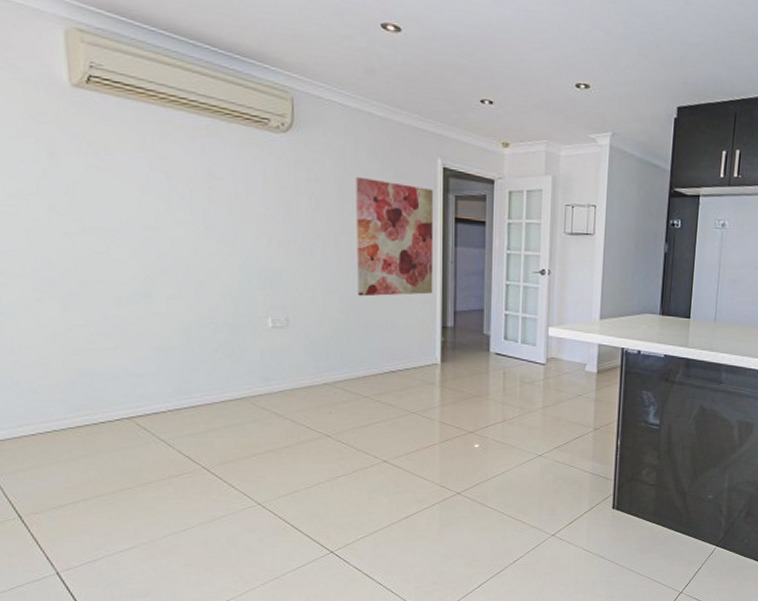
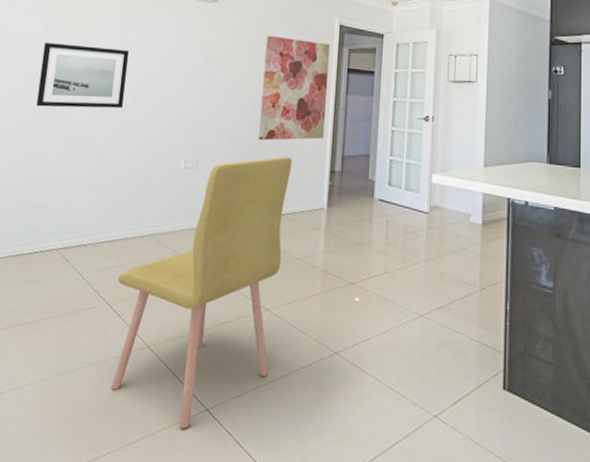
wall art: none [51,176,183,261] -> present [36,42,130,109]
chair: none [211,312,399,570] -> present [111,156,292,429]

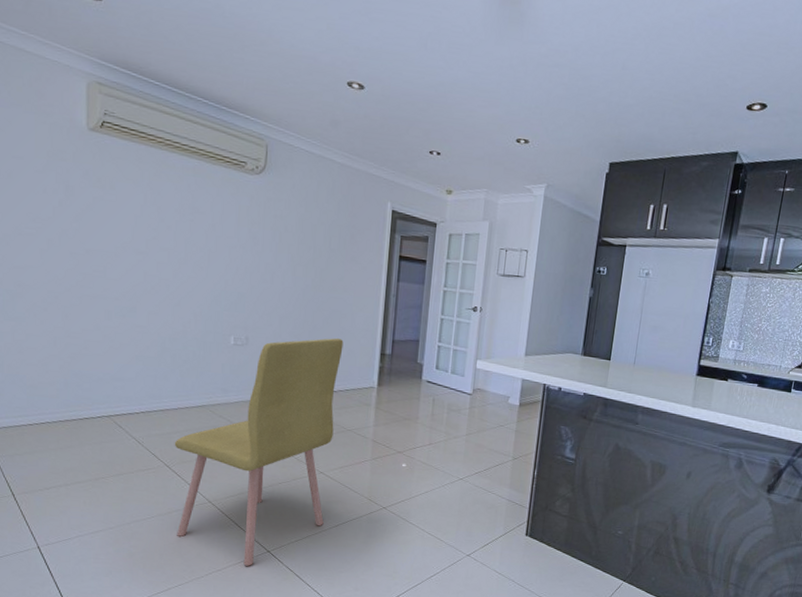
wall art: present [36,42,130,109] -> none [65,204,166,282]
wall art: present [258,35,331,141] -> none [309,215,382,324]

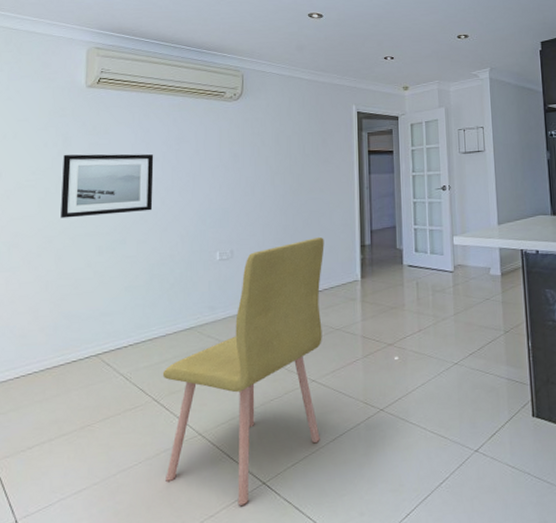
wall art: none [65,204,166,282] -> present [60,154,154,219]

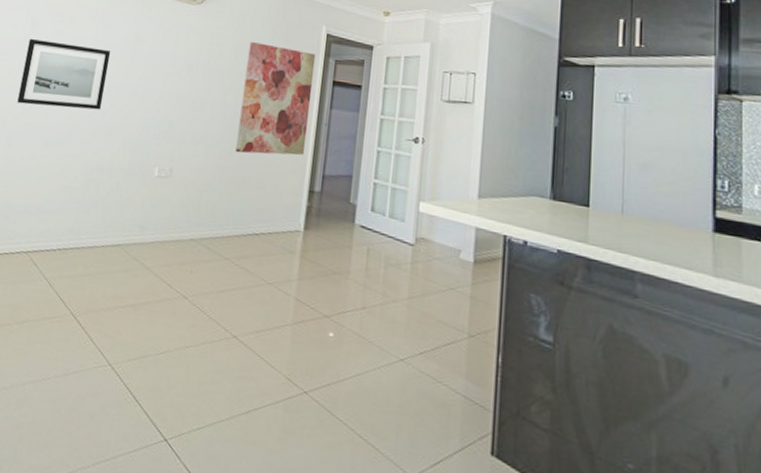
chair: present [162,236,324,506] -> none [69,171,270,459]
wall art: none [289,127,352,225] -> present [235,41,316,156]

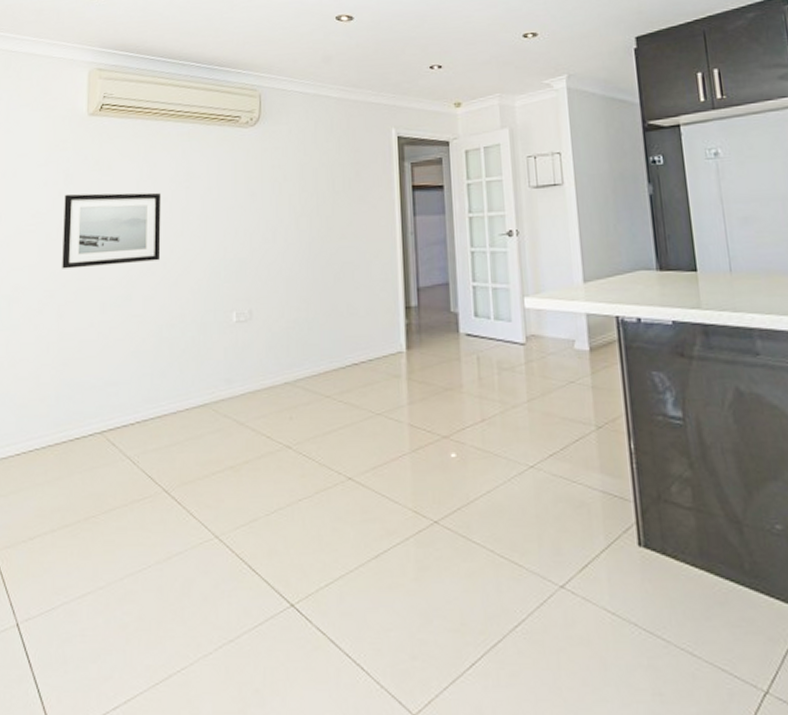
wall art: present [235,41,316,156] -> none [315,157,394,280]

